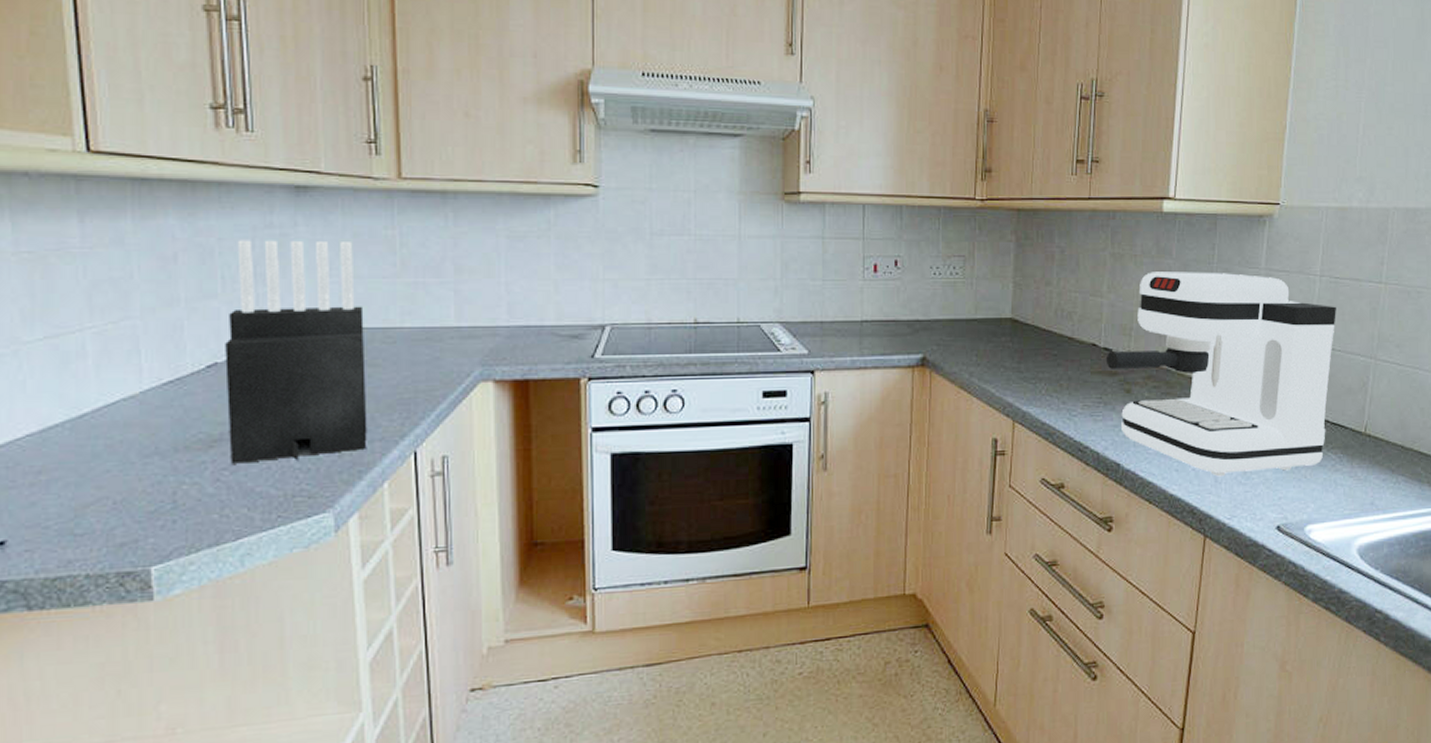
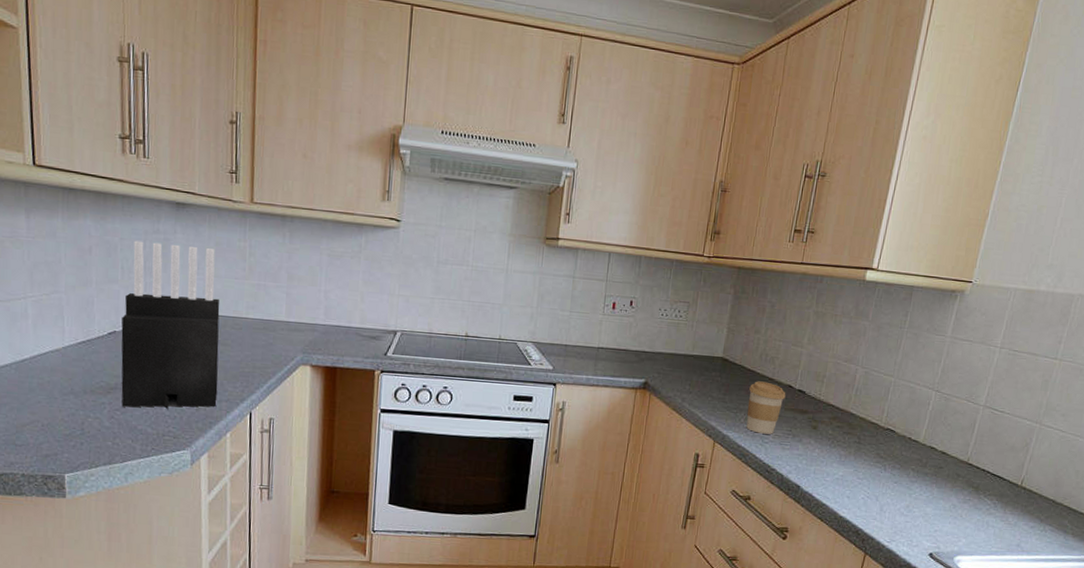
coffee cup: none [1047,342,1090,405] -> present [746,381,786,434]
coffee maker: present [1105,272,1336,477] -> none [798,330,1011,509]

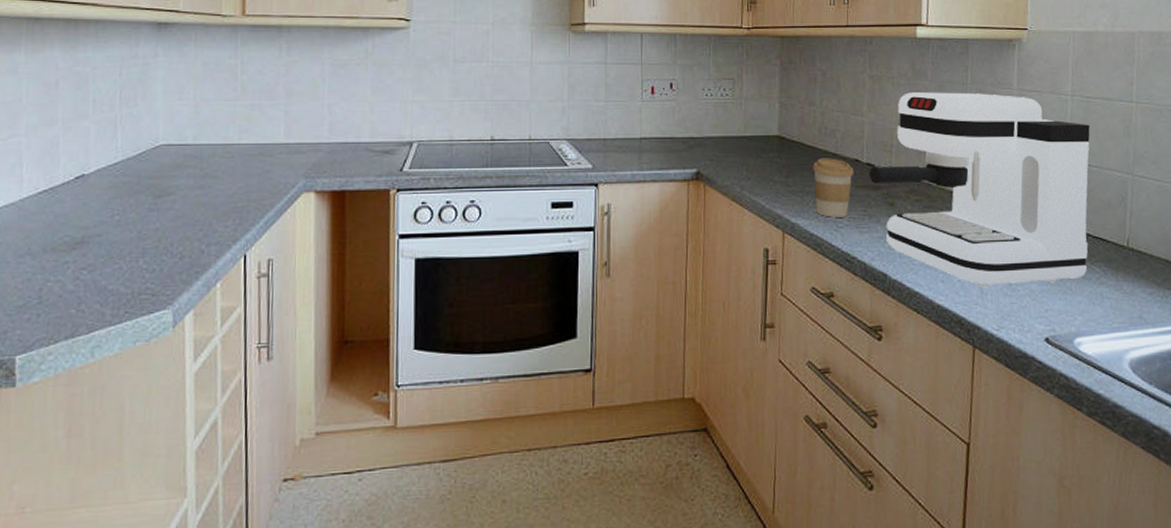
knife block: present [121,240,220,409] -> none [89,69,208,264]
coffee maker: none [798,330,1011,509] -> present [868,92,1090,288]

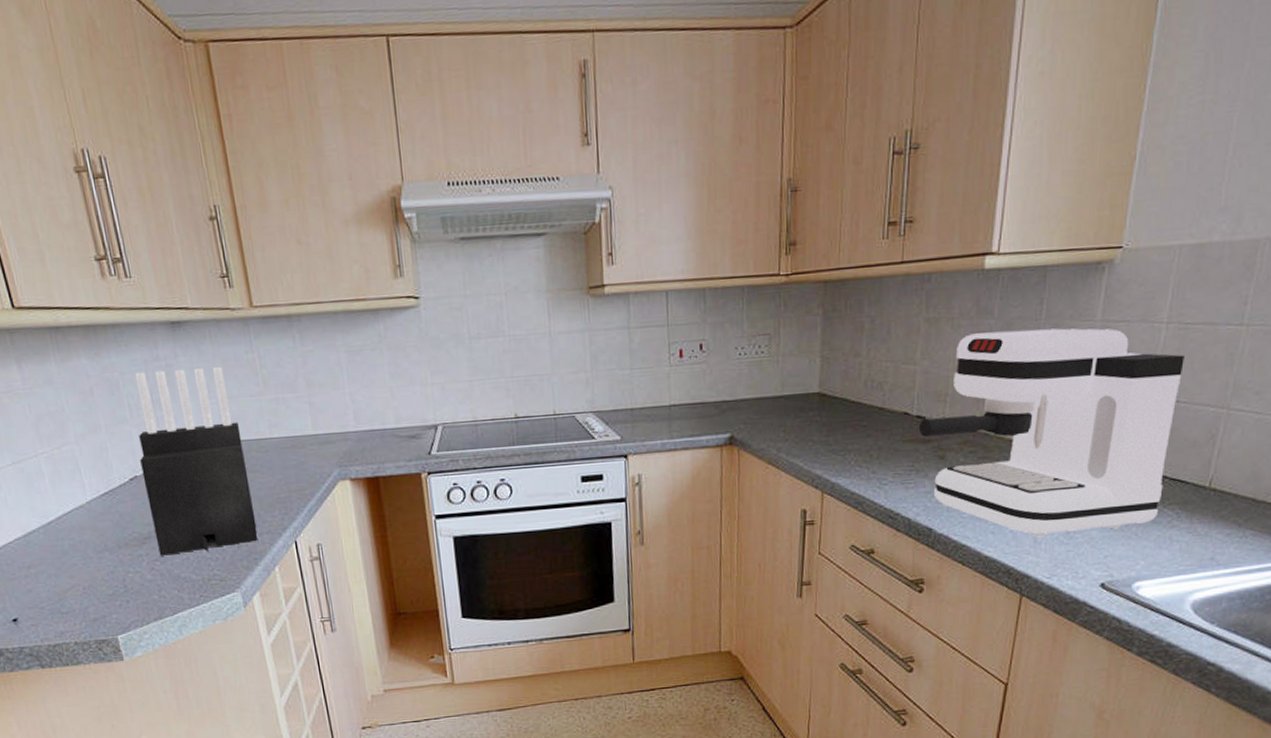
knife block: none [89,69,208,264] -> present [135,367,258,556]
coffee cup: present [813,158,854,218] -> none [856,412,902,475]

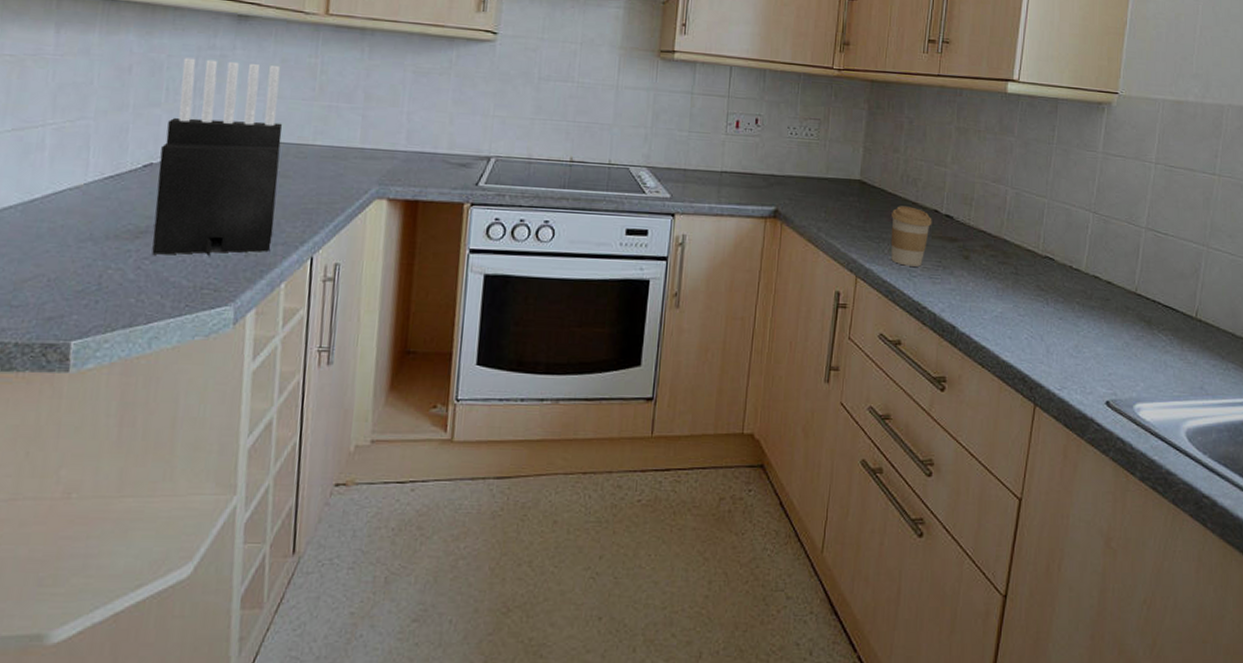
coffee cup: none [856,412,902,475] -> present [890,206,932,267]
coffee maker: present [918,328,1184,538] -> none [946,147,1170,348]

